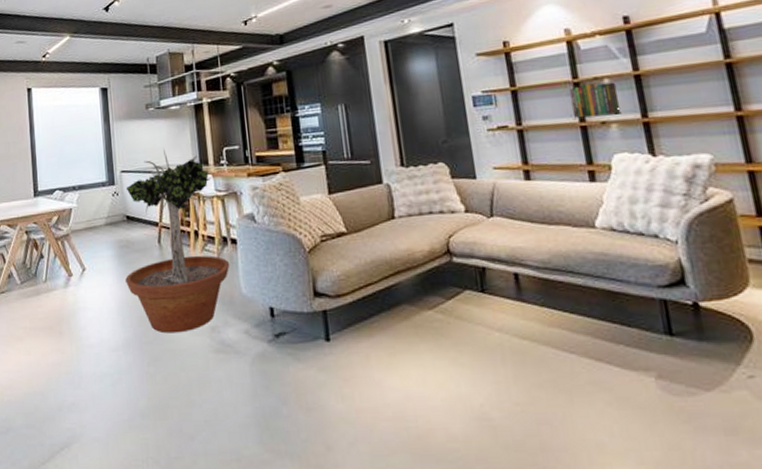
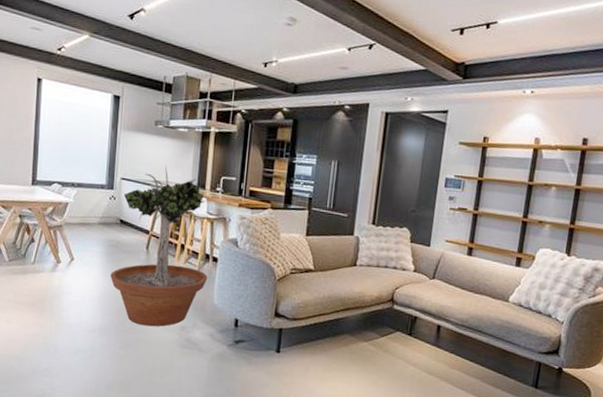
books: present [570,82,620,119] -> none [520,187,559,218]

